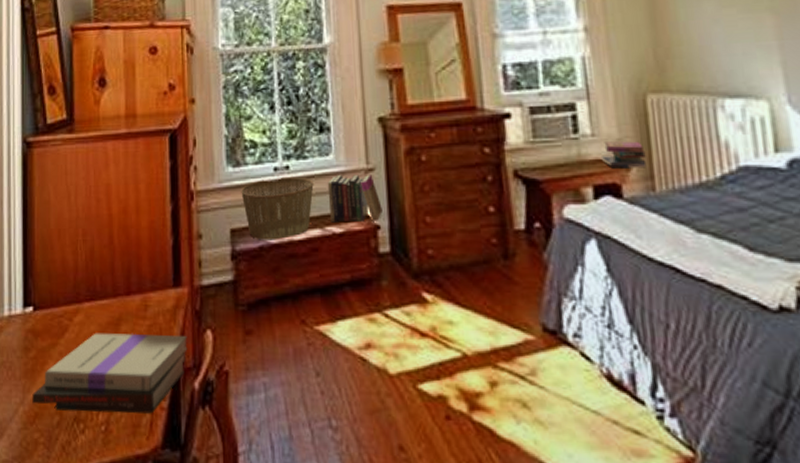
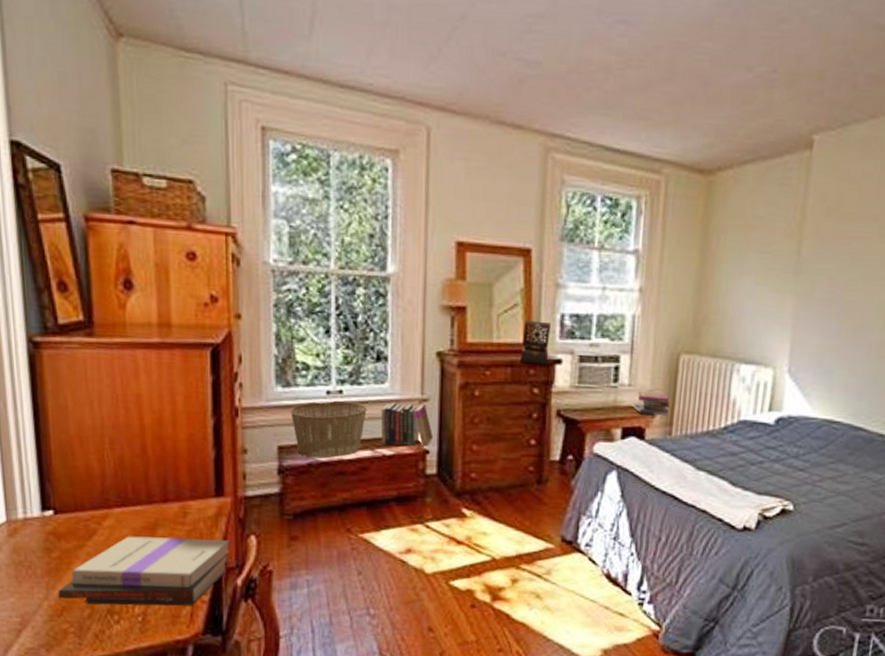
jewelry box: none [464,74,496,122] -> present [520,320,551,366]

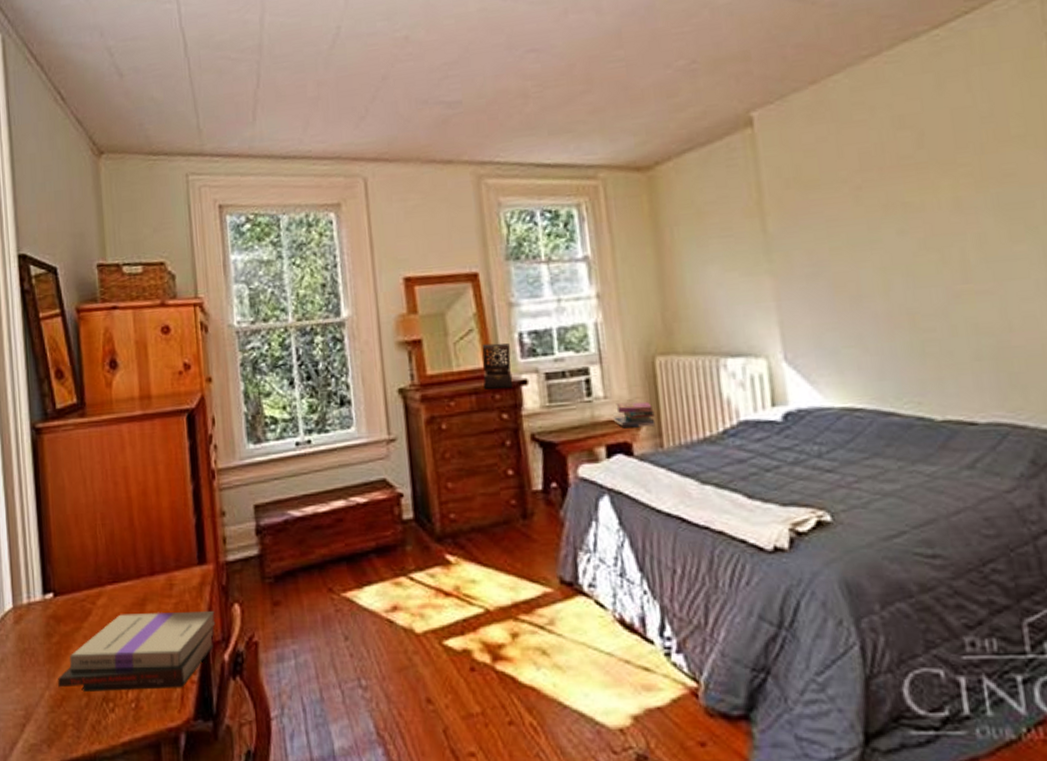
basket: present [290,400,367,459] -> none [263,450,337,514]
books: present [380,402,433,447] -> none [350,444,405,493]

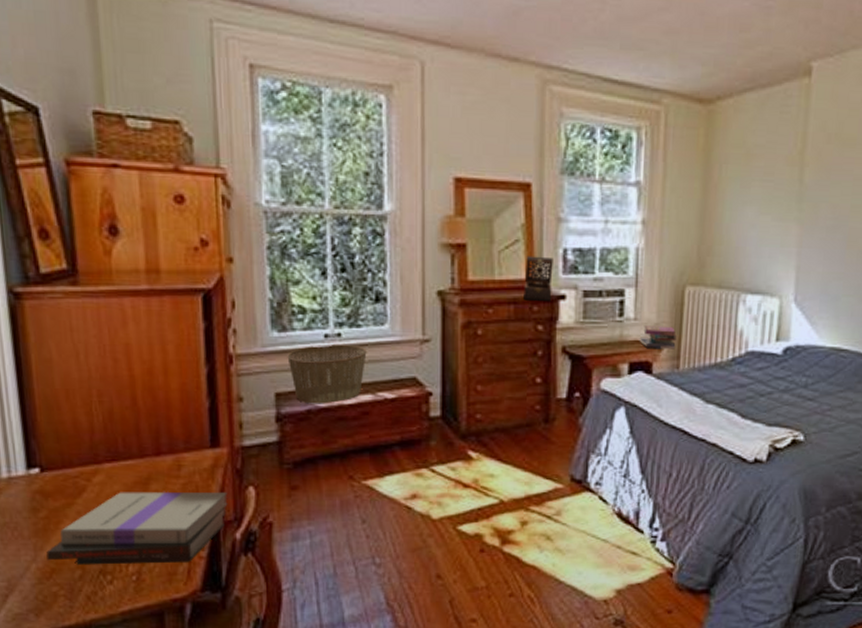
basket: none [263,450,337,514] -> present [287,344,367,404]

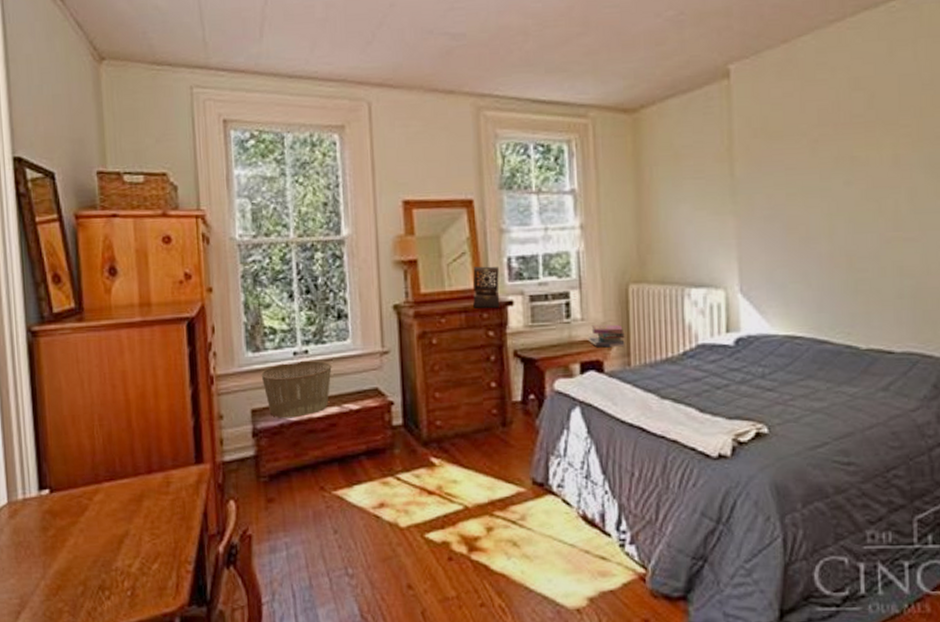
books: present [46,491,228,565] -> none [54,506,211,581]

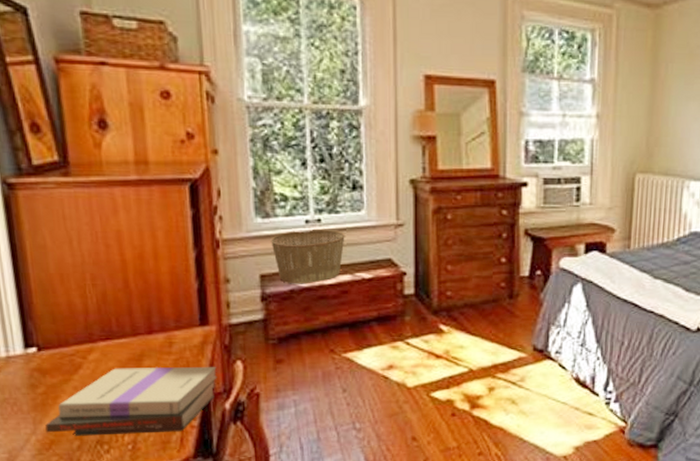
books: none [54,506,211,581] -> present [45,366,217,436]
jewelry box: present [473,266,500,309] -> none [489,147,516,189]
books: present [588,324,625,348] -> none [594,210,628,231]

